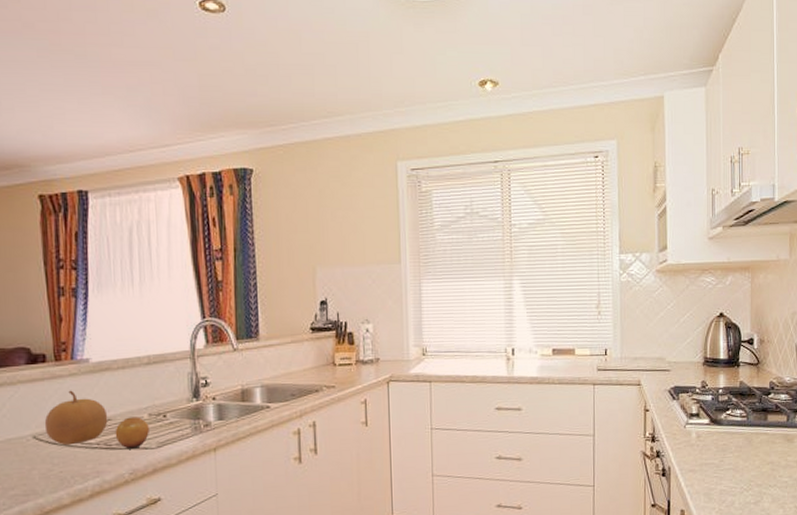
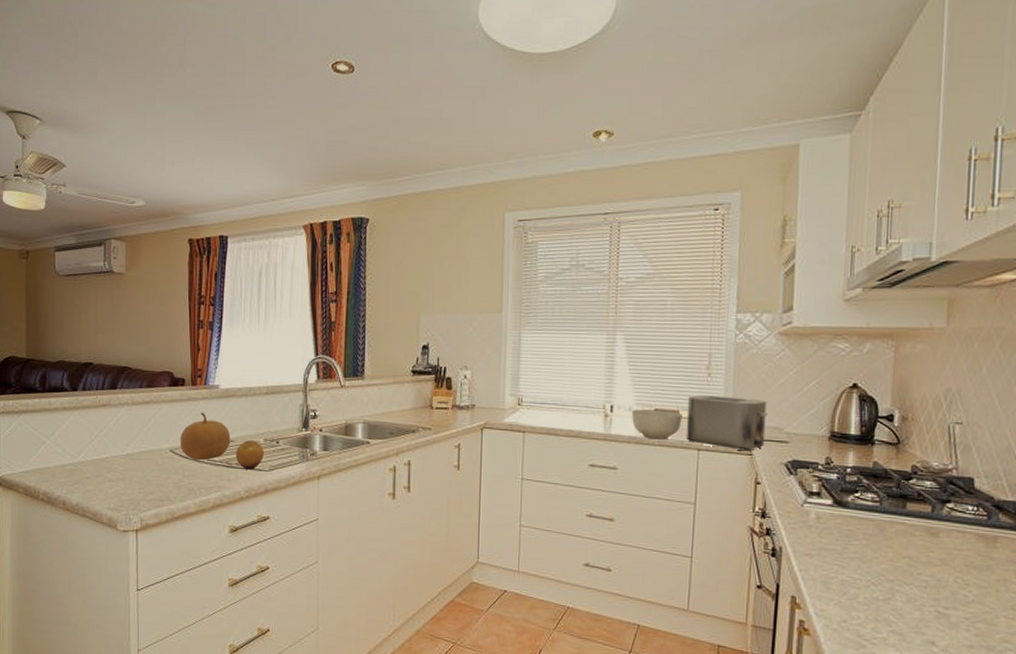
bowl: none [531,349,578,378] -> present [631,409,682,440]
toaster: none [581,332,651,382] -> present [686,395,768,451]

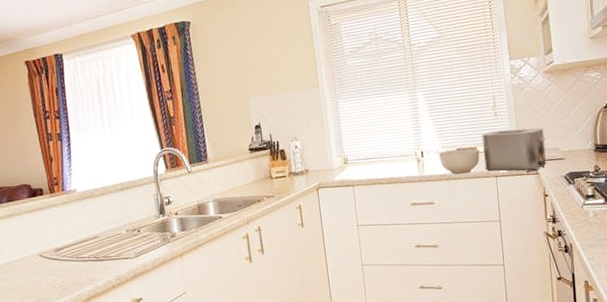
fruit: present [180,412,231,461] -> none [46,215,95,261]
fruit: present [235,440,264,470] -> none [101,233,128,260]

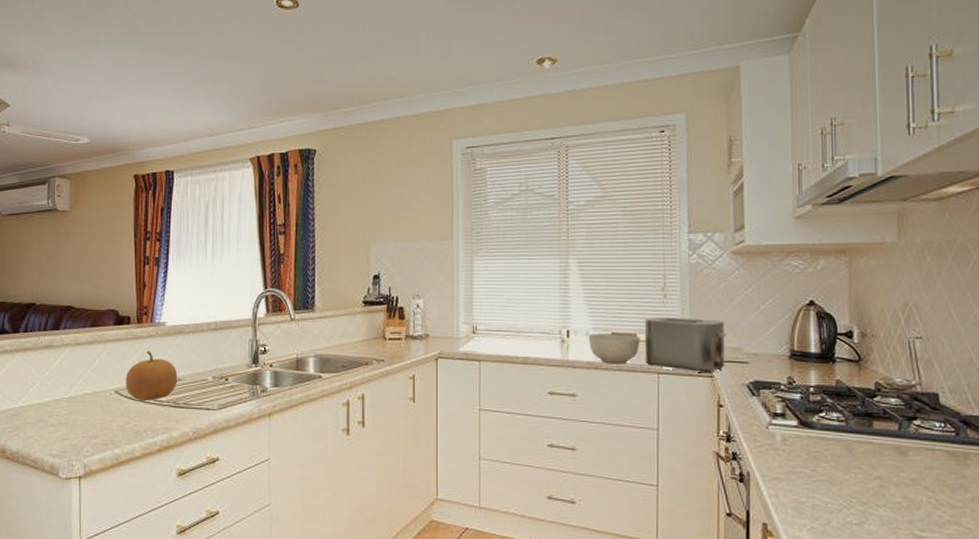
fruit: none [46,215,95,261] -> present [125,350,178,401]

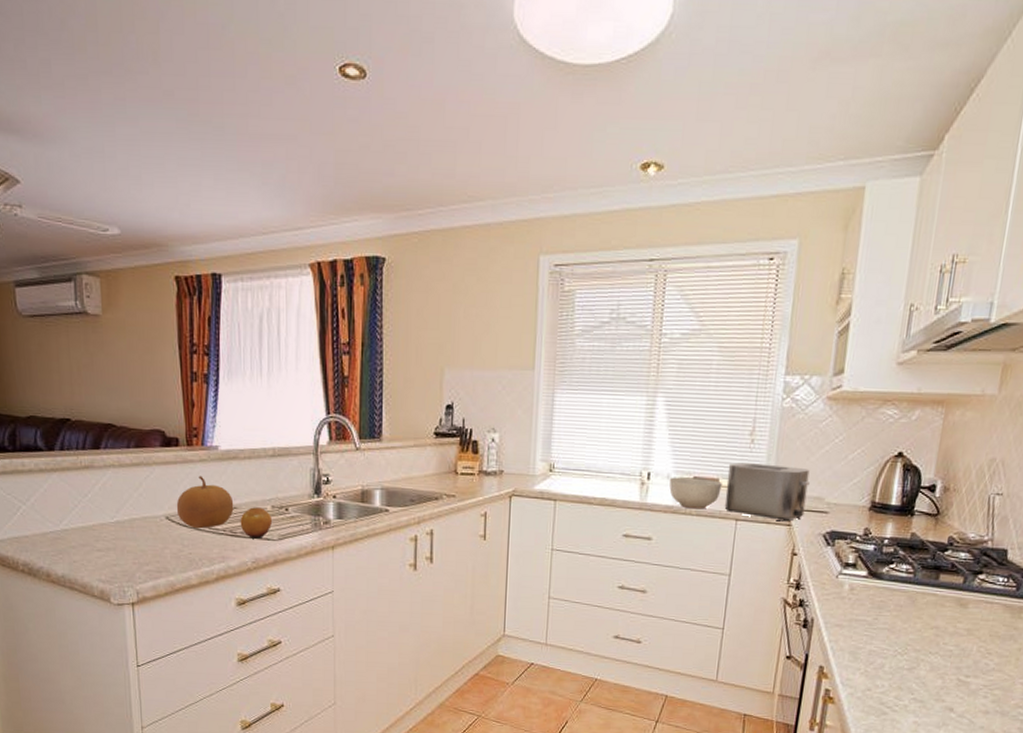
fruit: none [183,378,212,409] -> present [240,507,272,539]

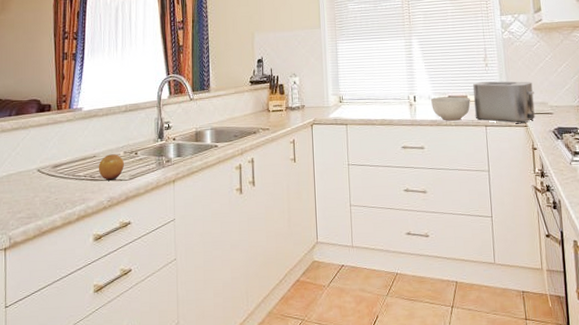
fruit: present [176,475,234,529] -> none [46,133,94,177]

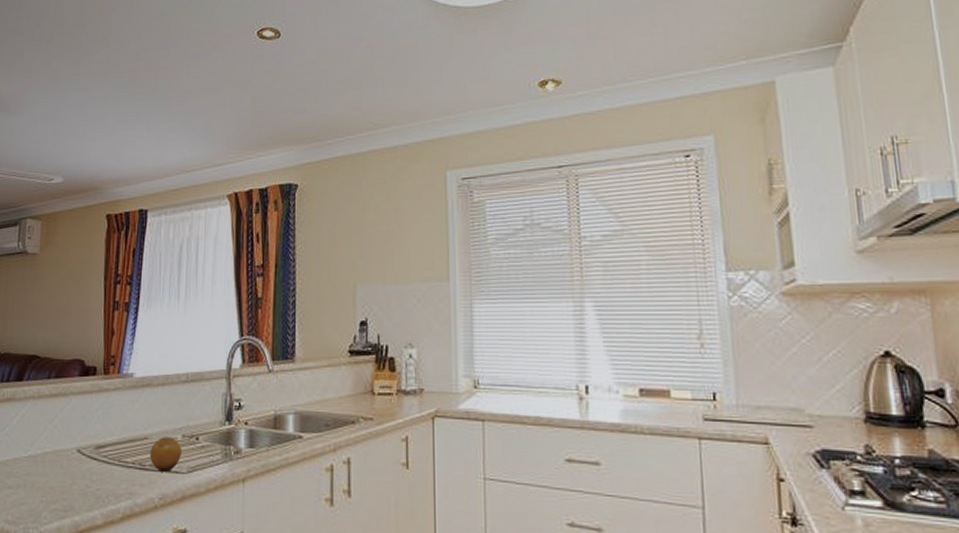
bowl: present [430,96,471,121] -> none [611,390,675,427]
toaster: present [472,81,535,124] -> none [678,371,783,439]

